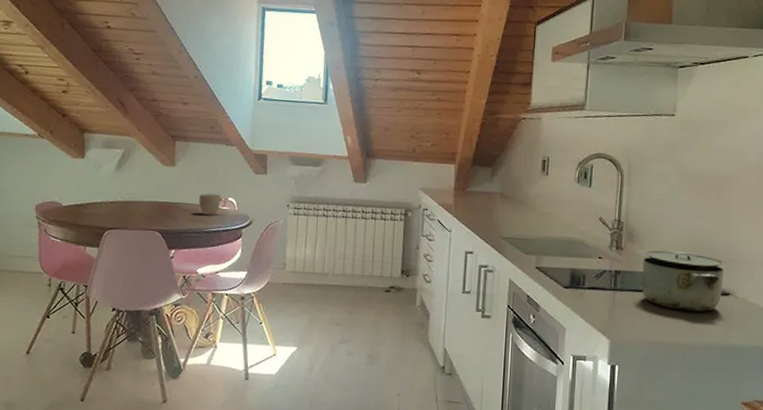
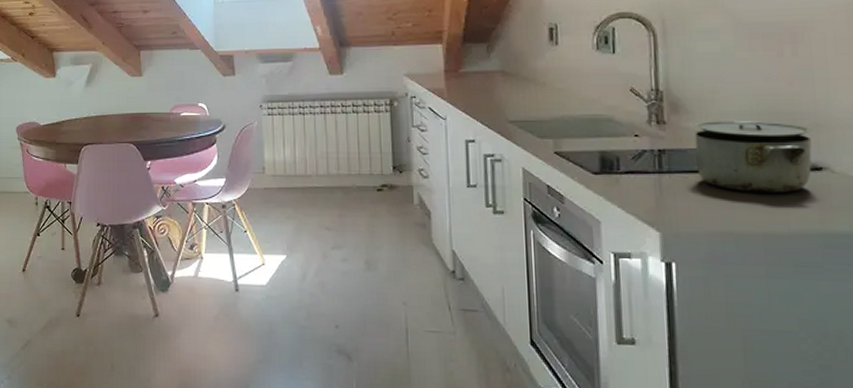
cup: present [199,193,226,215] -> none [169,101,197,123]

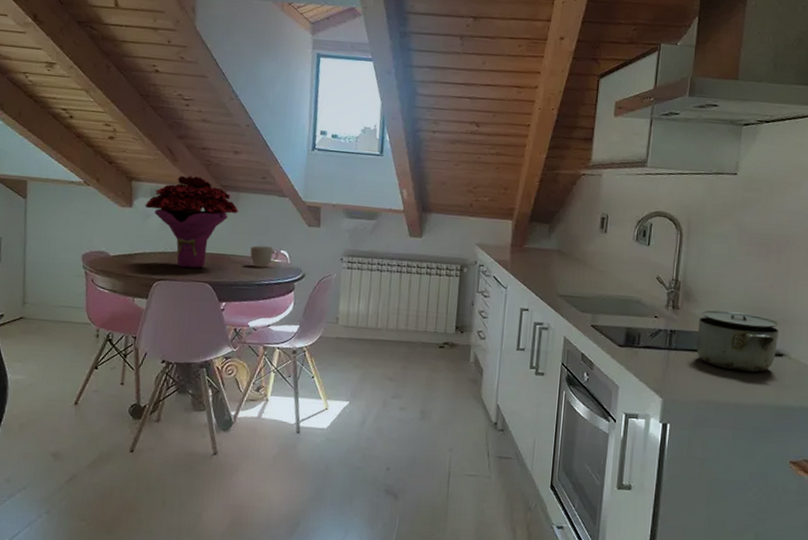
flower bouquet: none [67,40,154,131] -> present [145,175,239,268]
cup: none [169,101,197,123] -> present [250,245,278,268]

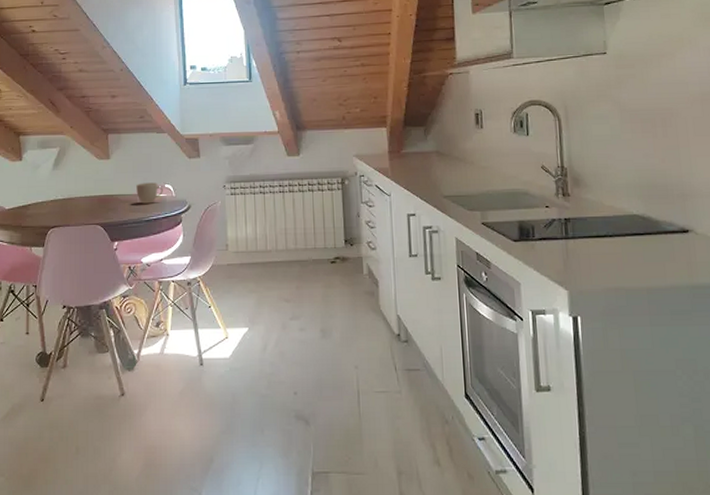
flower bouquet: present [145,175,239,268] -> none [33,124,122,213]
saucepan: present [696,309,781,373] -> none [591,192,681,253]

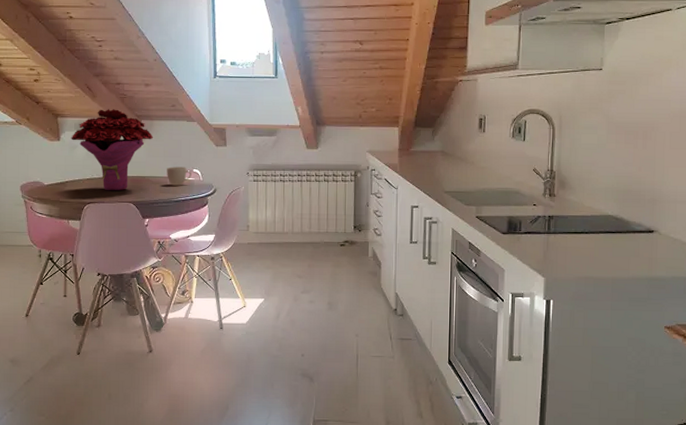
flower bouquet: none [33,124,122,213] -> present [71,109,154,191]

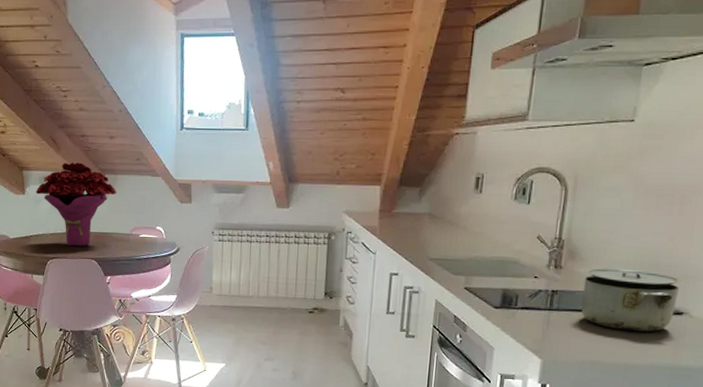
cup: present [167,167,191,186] -> none [129,223,155,244]
saucepan: none [573,195,650,249] -> present [581,268,682,332]

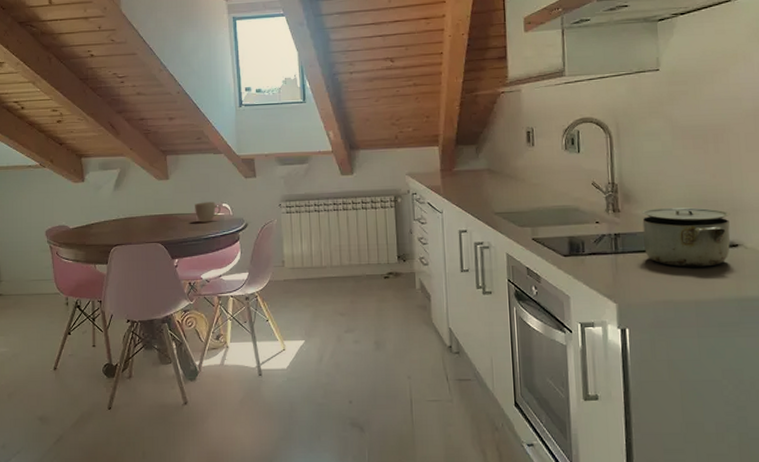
flower bouquet: present [35,162,117,247] -> none [95,146,180,232]
cup: none [129,223,155,244] -> present [195,202,221,222]

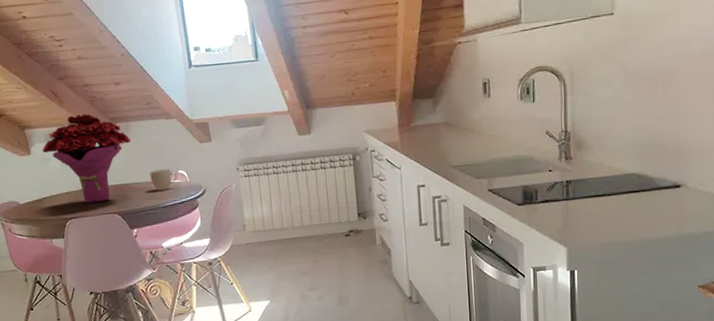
flower bouquet: none [95,146,180,232] -> present [42,114,132,204]
saucepan: present [642,207,730,267] -> none [592,151,675,210]

